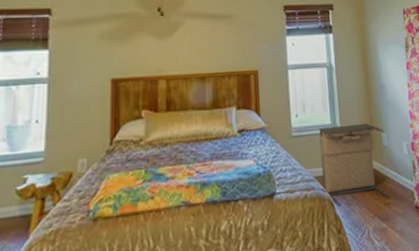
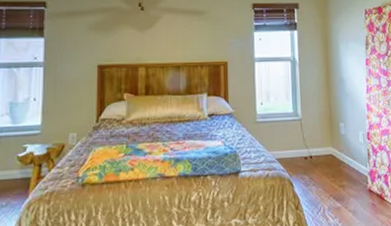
laundry hamper: present [319,122,391,206] -> none [281,112,345,186]

